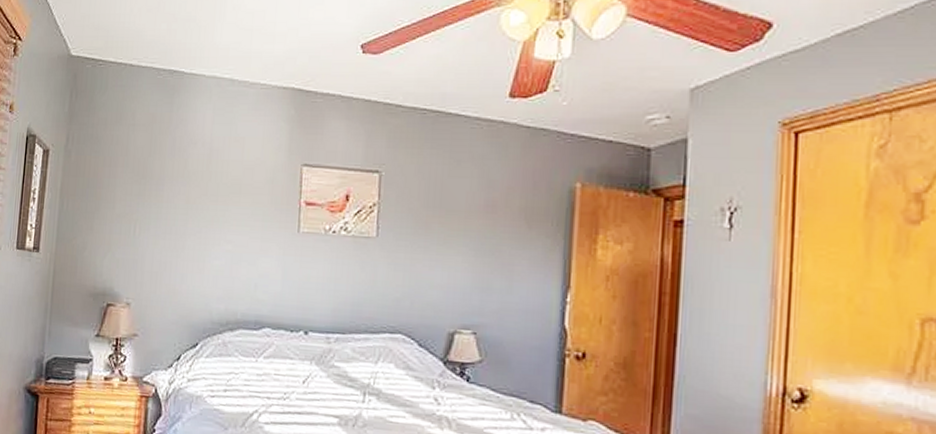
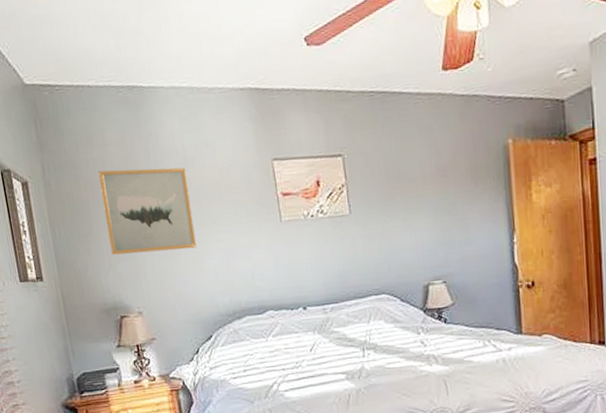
wall art: none [113,150,209,245] -> present [98,167,197,255]

